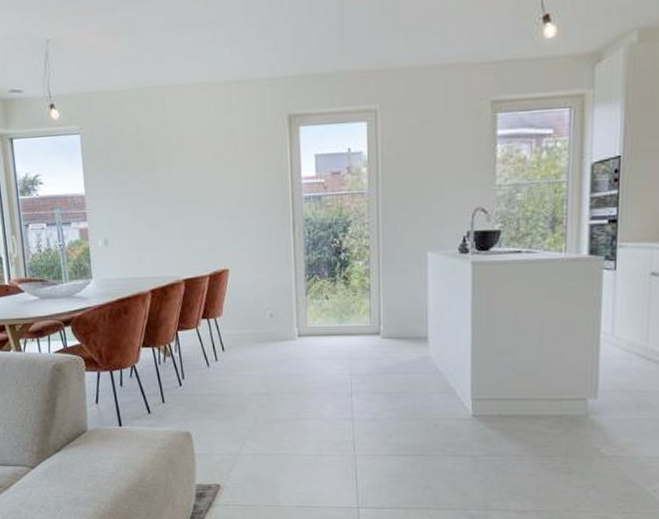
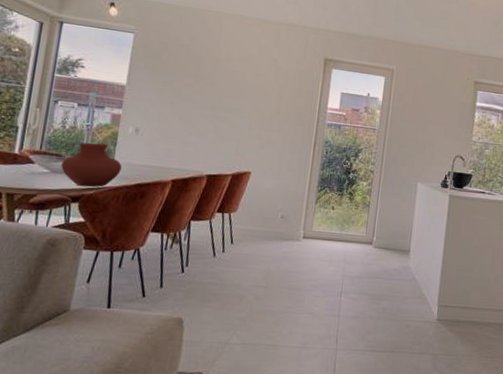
vase: none [46,262,101,310] -> present [61,142,122,187]

